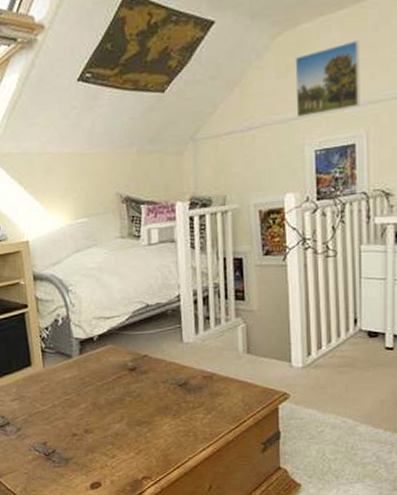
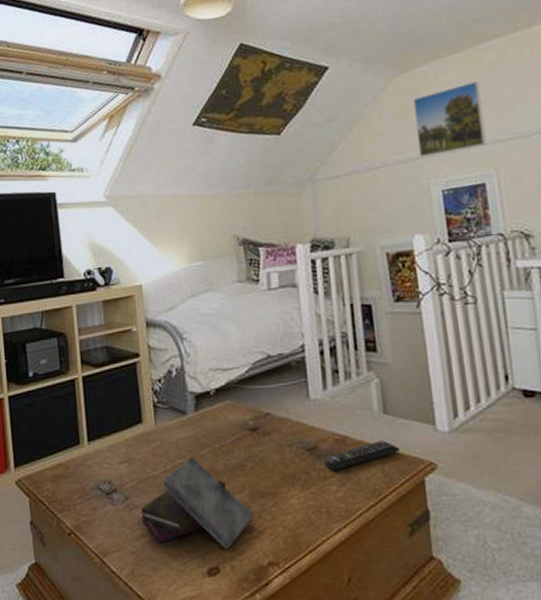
book: none [32,393,132,468] -> present [141,457,255,550]
remote control: none [194,376,259,403] -> present [325,440,400,472]

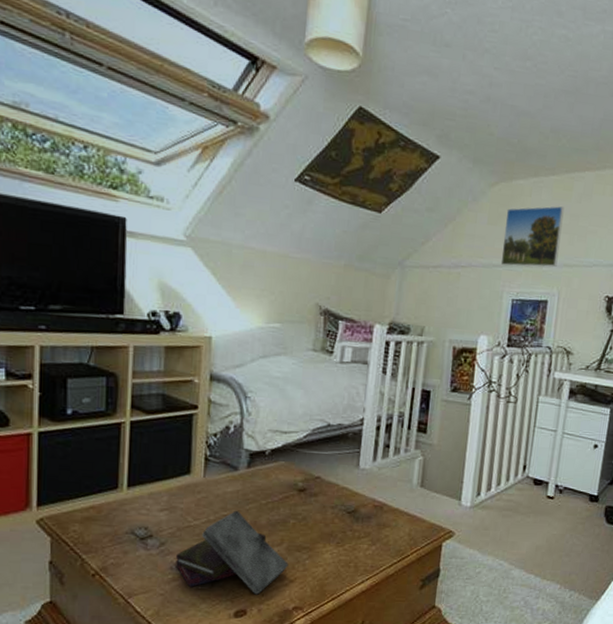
remote control: present [325,440,400,472] -> none [361,509,428,533]

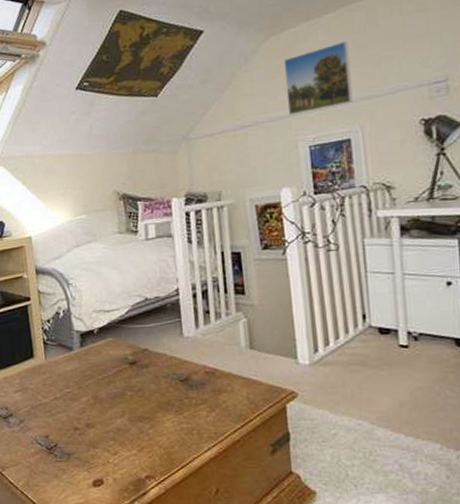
book: present [176,510,289,595] -> none [34,386,134,465]

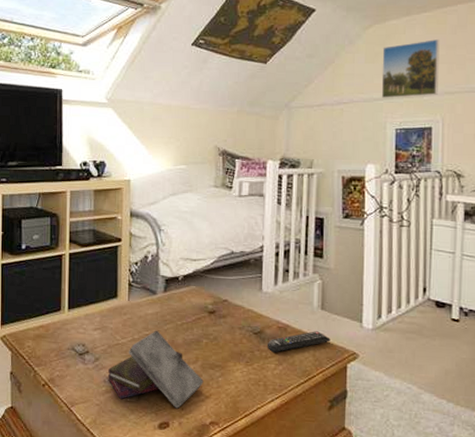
book: none [34,386,134,465] -> present [108,330,204,409]
remote control: none [196,372,264,400] -> present [268,331,330,353]

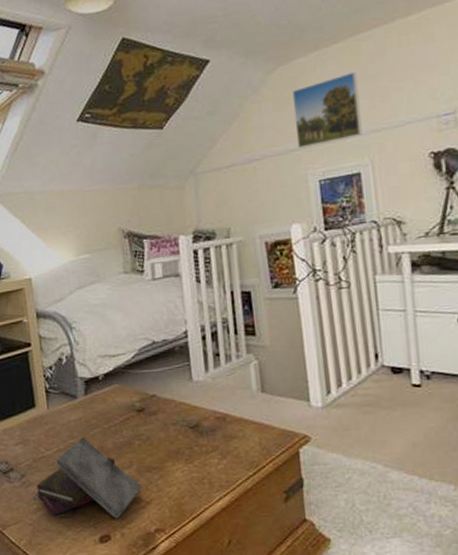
remote control: present [268,331,330,353] -> none [207,417,277,447]

